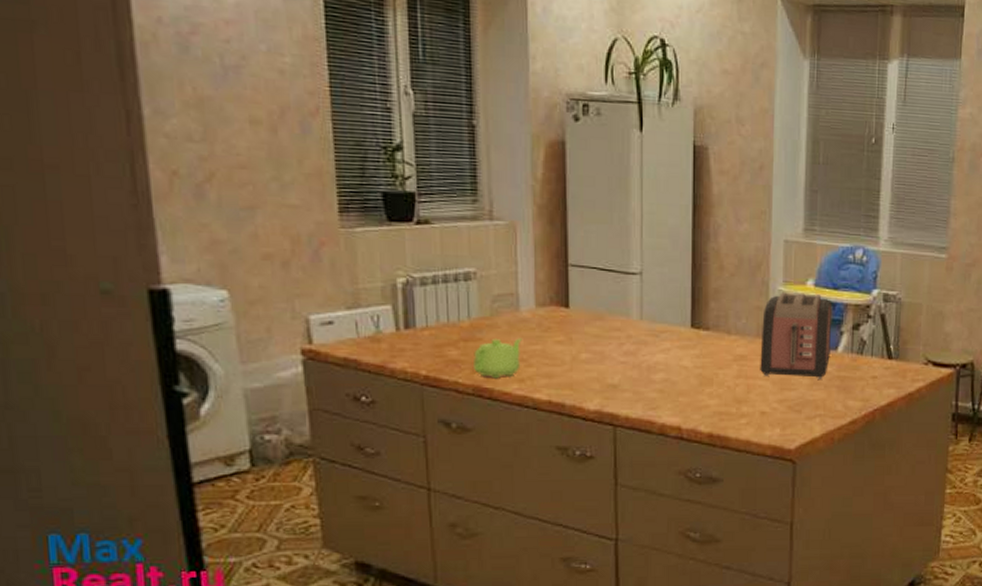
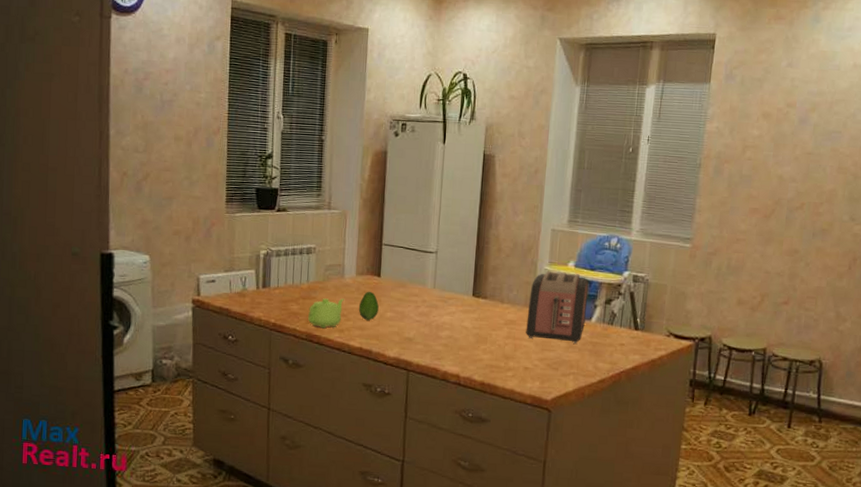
fruit: none [542,327,570,365] -> present [358,291,379,321]

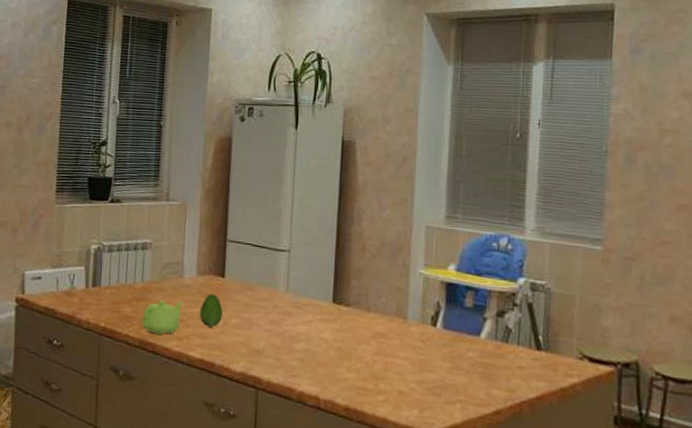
toaster: present [526,271,588,344] -> none [399,275,474,364]

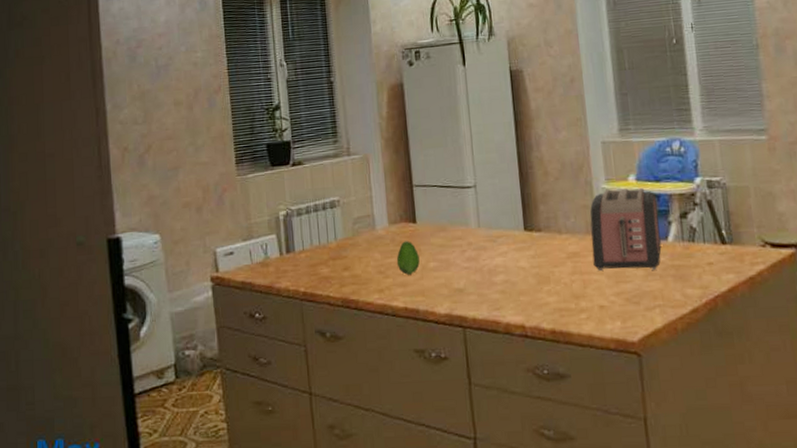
teapot: present [142,300,183,336] -> none [341,253,380,291]
toaster: none [399,275,474,364] -> present [590,188,662,271]

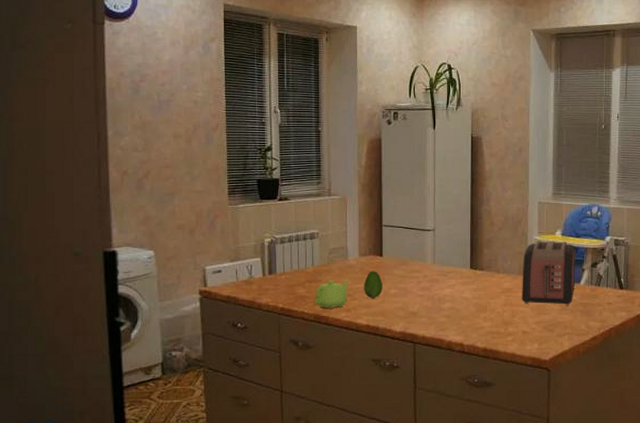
teapot: none [341,253,380,291] -> present [315,279,349,309]

